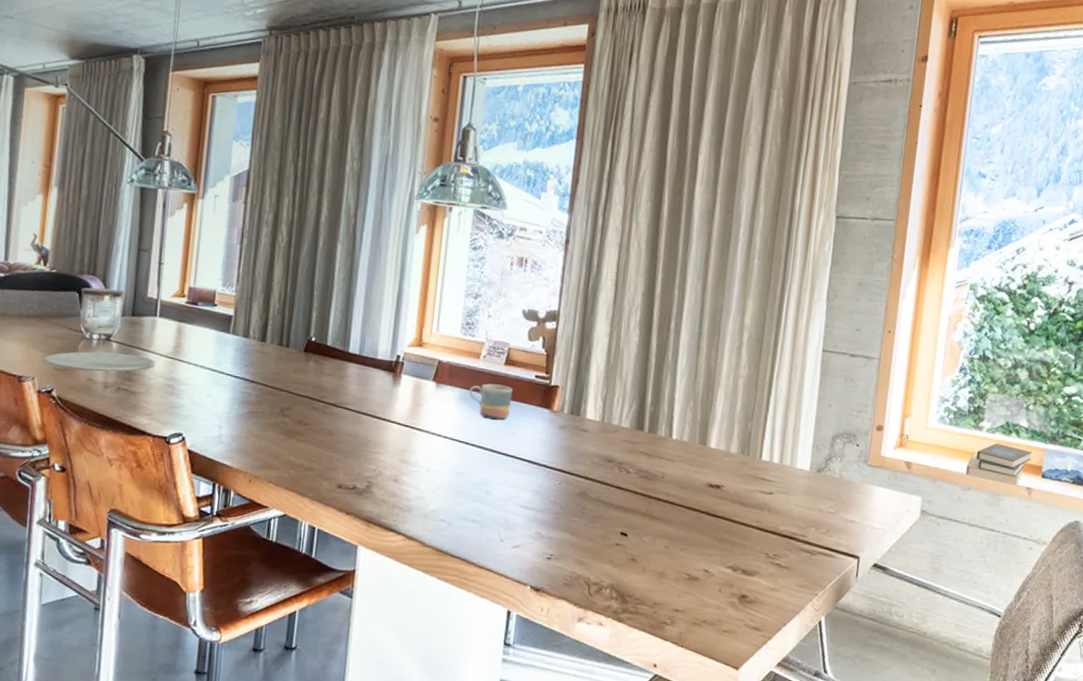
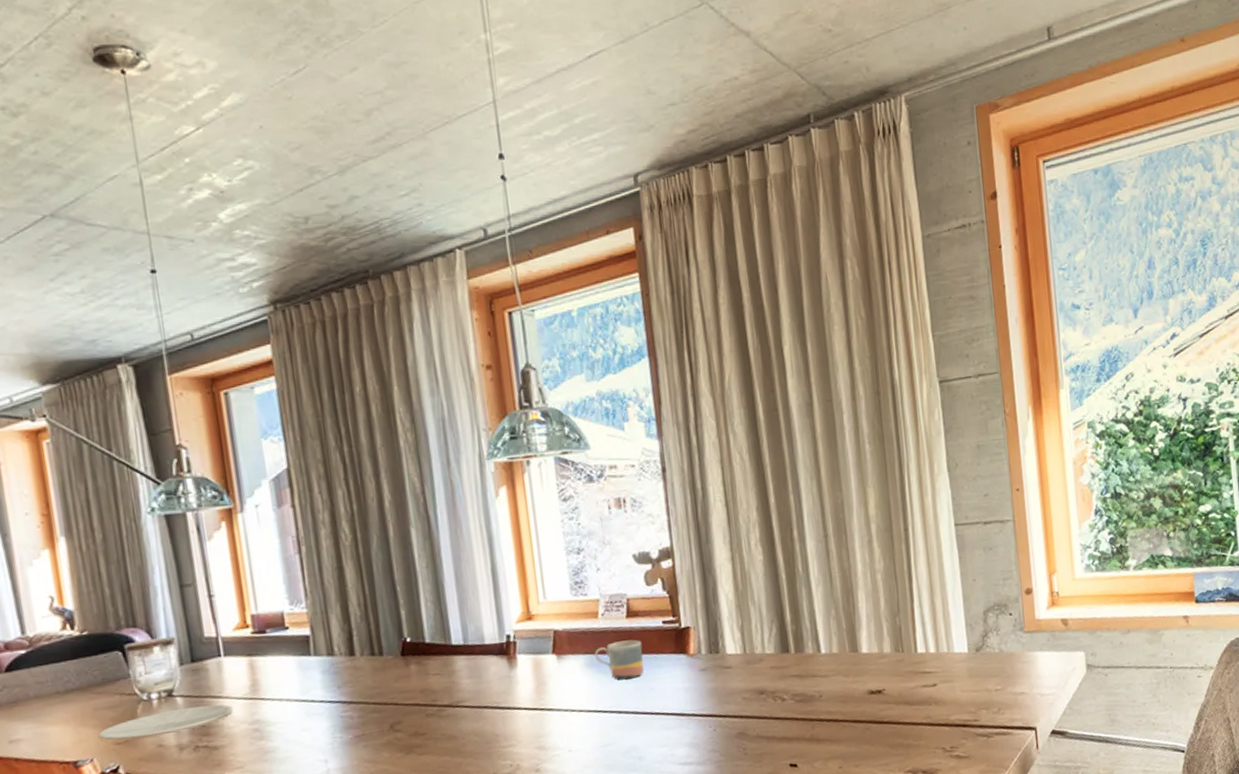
books: present [966,443,1033,486] -> none [1121,578,1183,619]

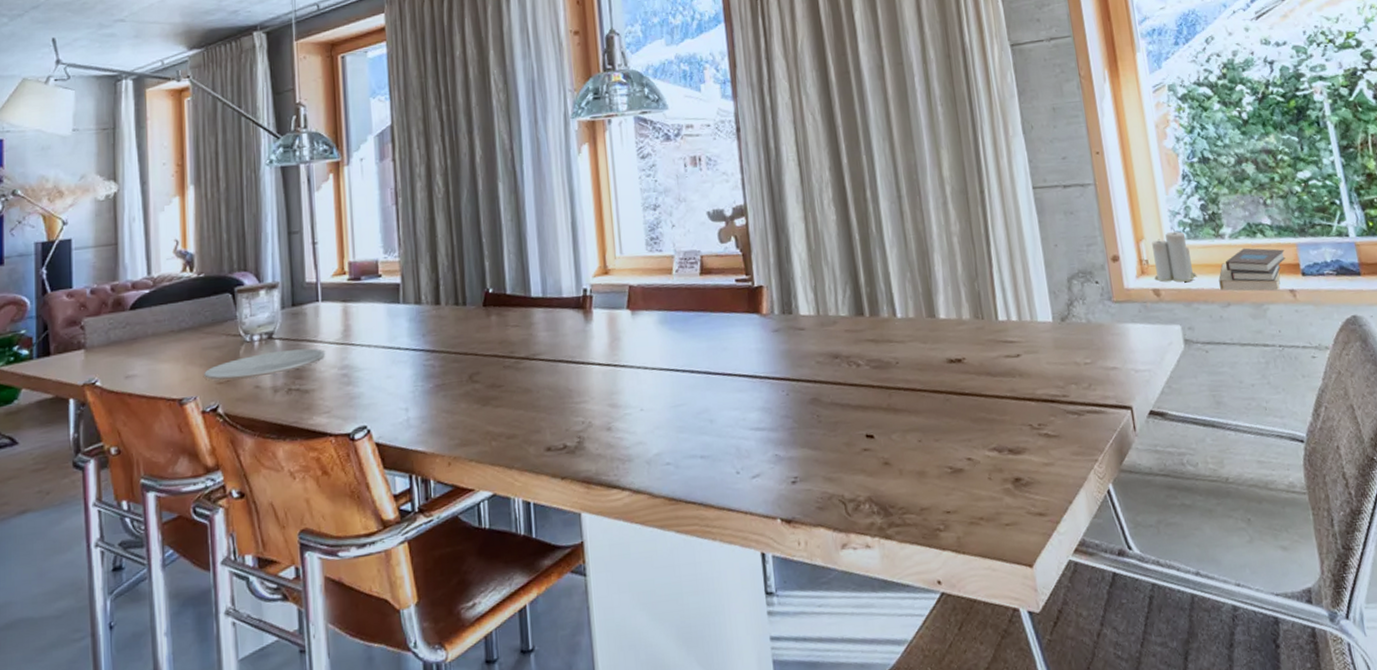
mug: present [594,639,644,679] -> none [668,297,717,337]
candle: none [1063,561,1102,613] -> present [1152,228,1197,283]
books: none [1121,578,1183,619] -> present [1218,247,1286,291]

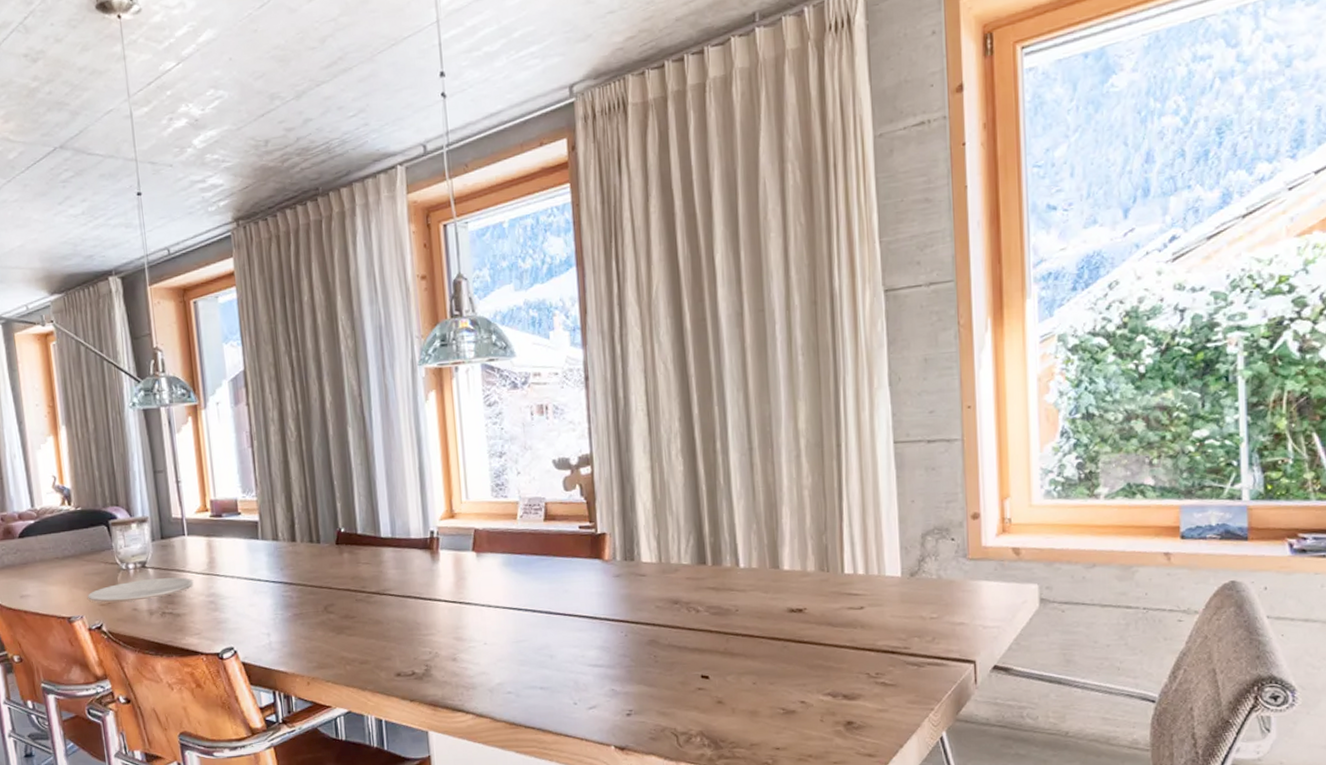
candle: present [1152,228,1197,283] -> none [1015,487,1063,543]
books: present [1218,247,1286,291] -> none [1087,508,1165,554]

